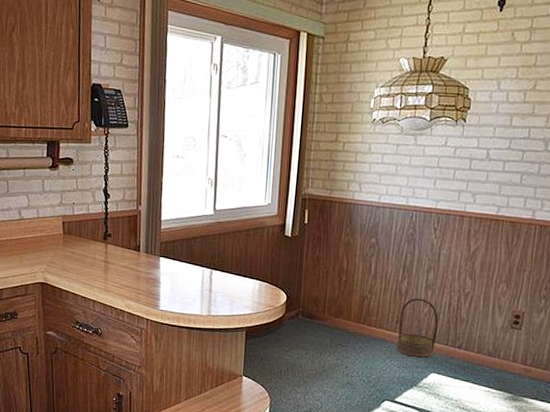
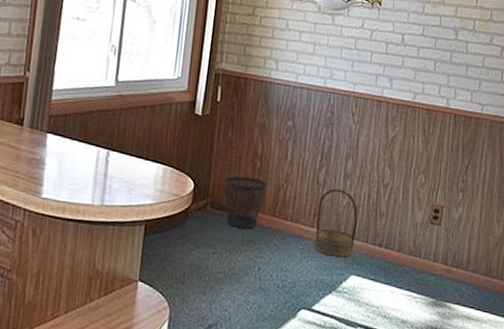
wastebasket: none [314,288,353,334] -> present [225,175,267,229]

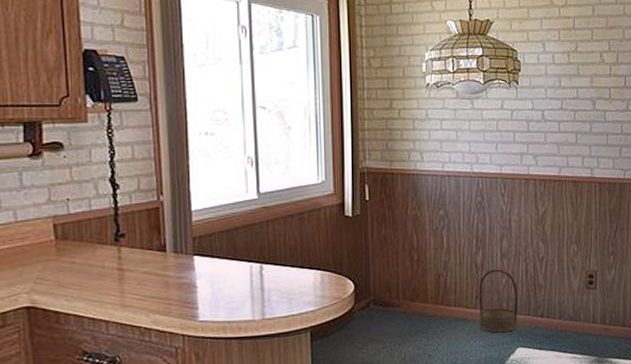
wastebasket: present [225,175,267,229] -> none [385,270,427,321]

